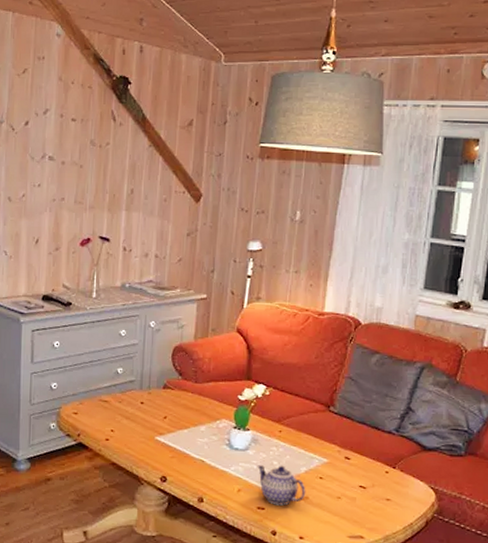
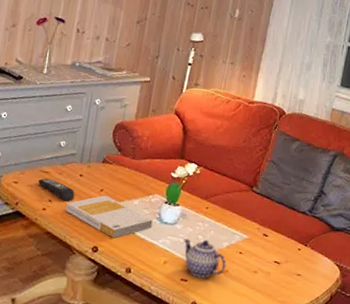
remote control: none [99,407,138,431] -> present [38,178,75,201]
book: none [128,422,222,467] -> present [65,195,153,239]

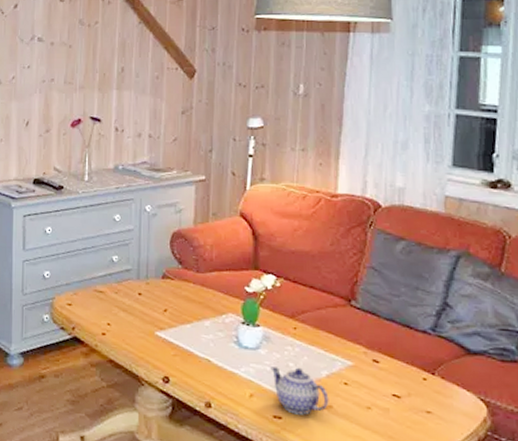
remote control: present [38,178,75,201] -> none [94,298,136,324]
book: present [65,195,153,239] -> none [126,316,230,367]

